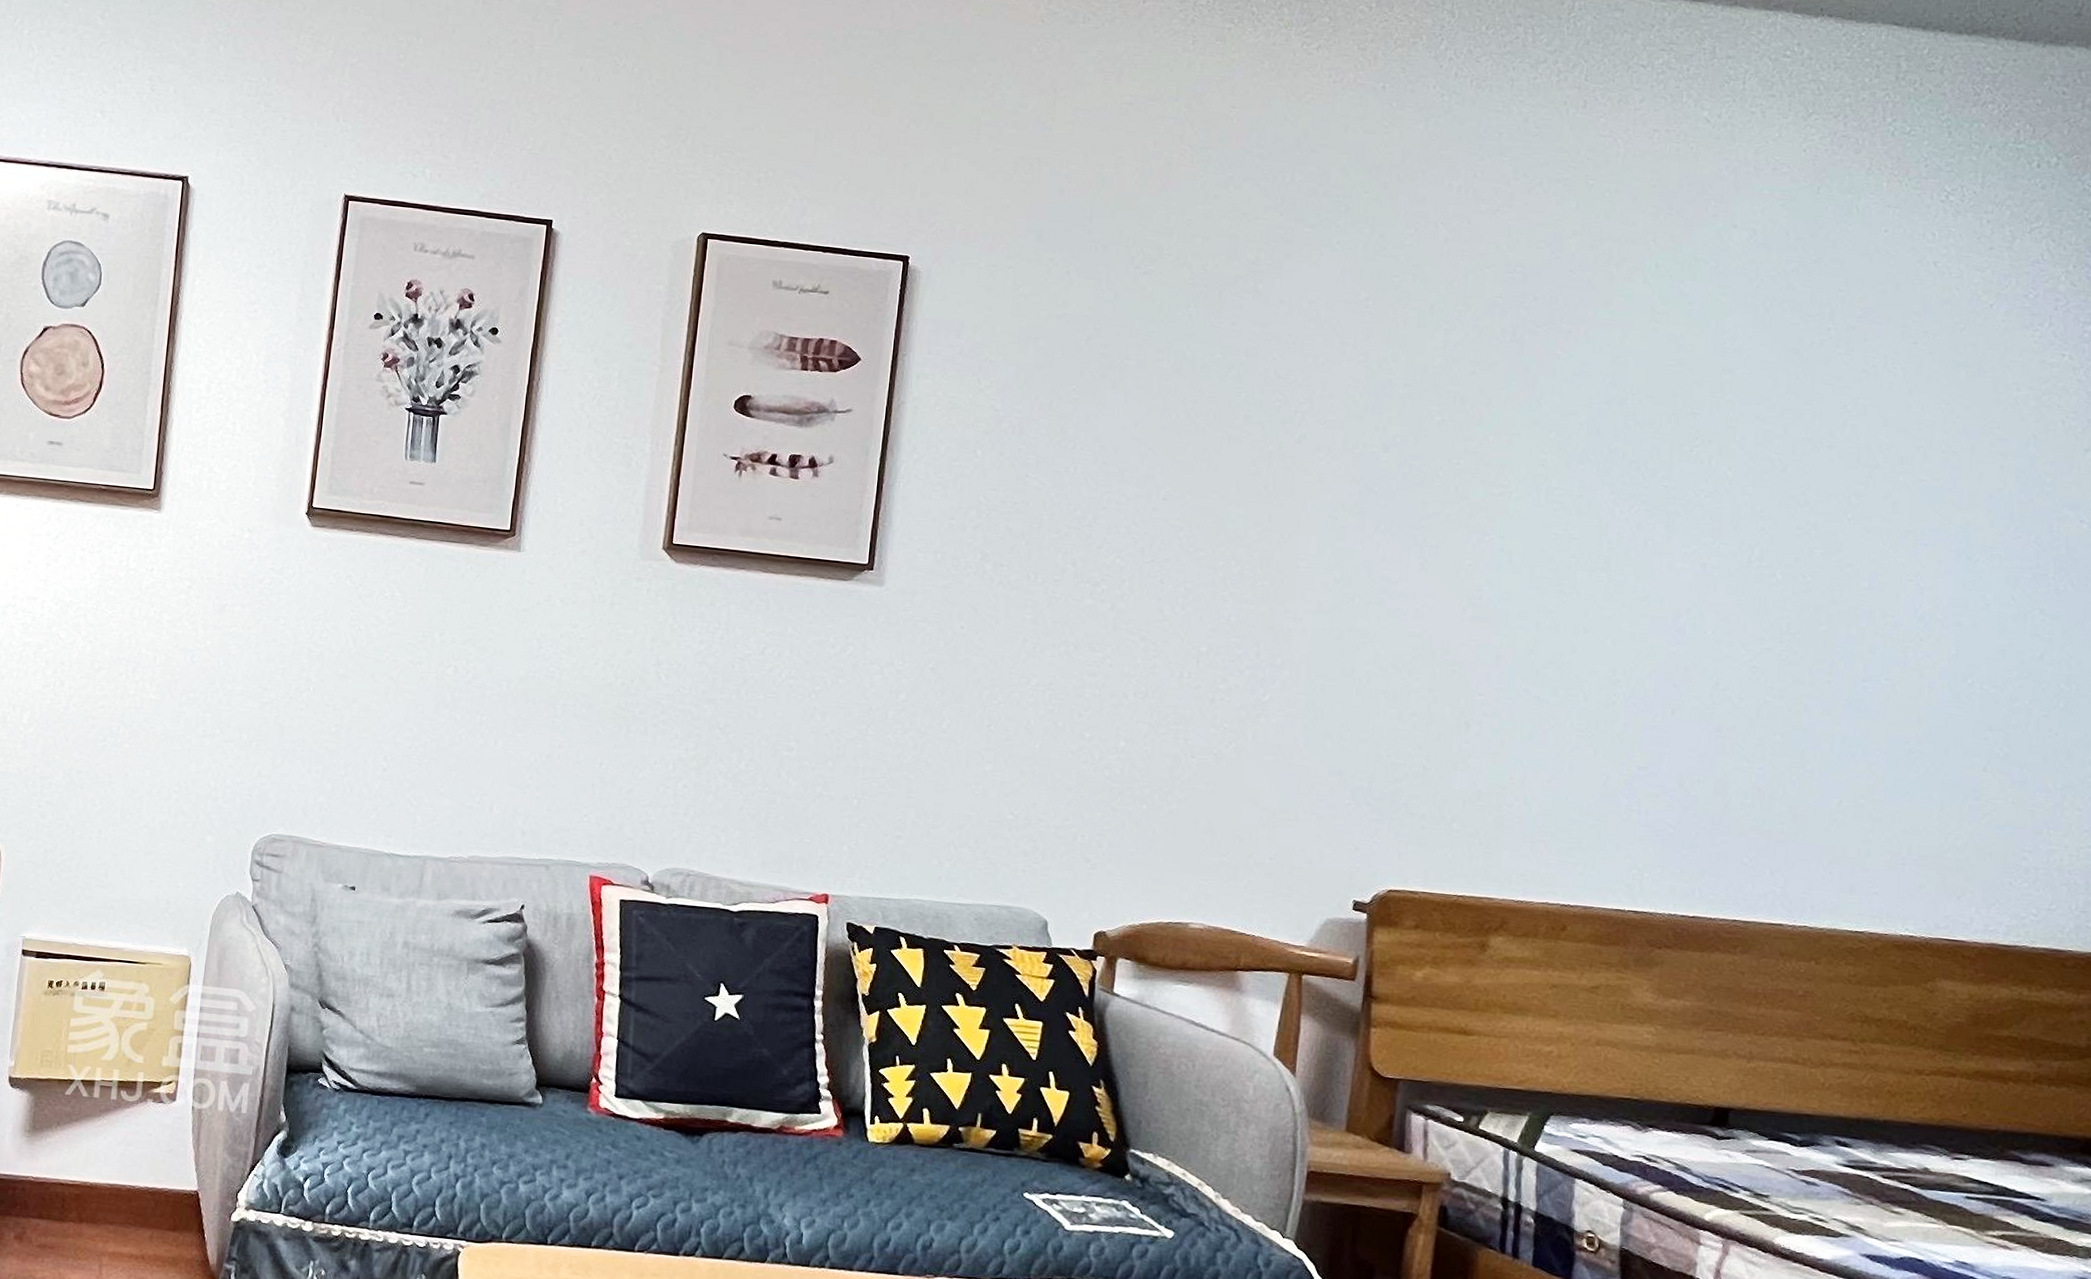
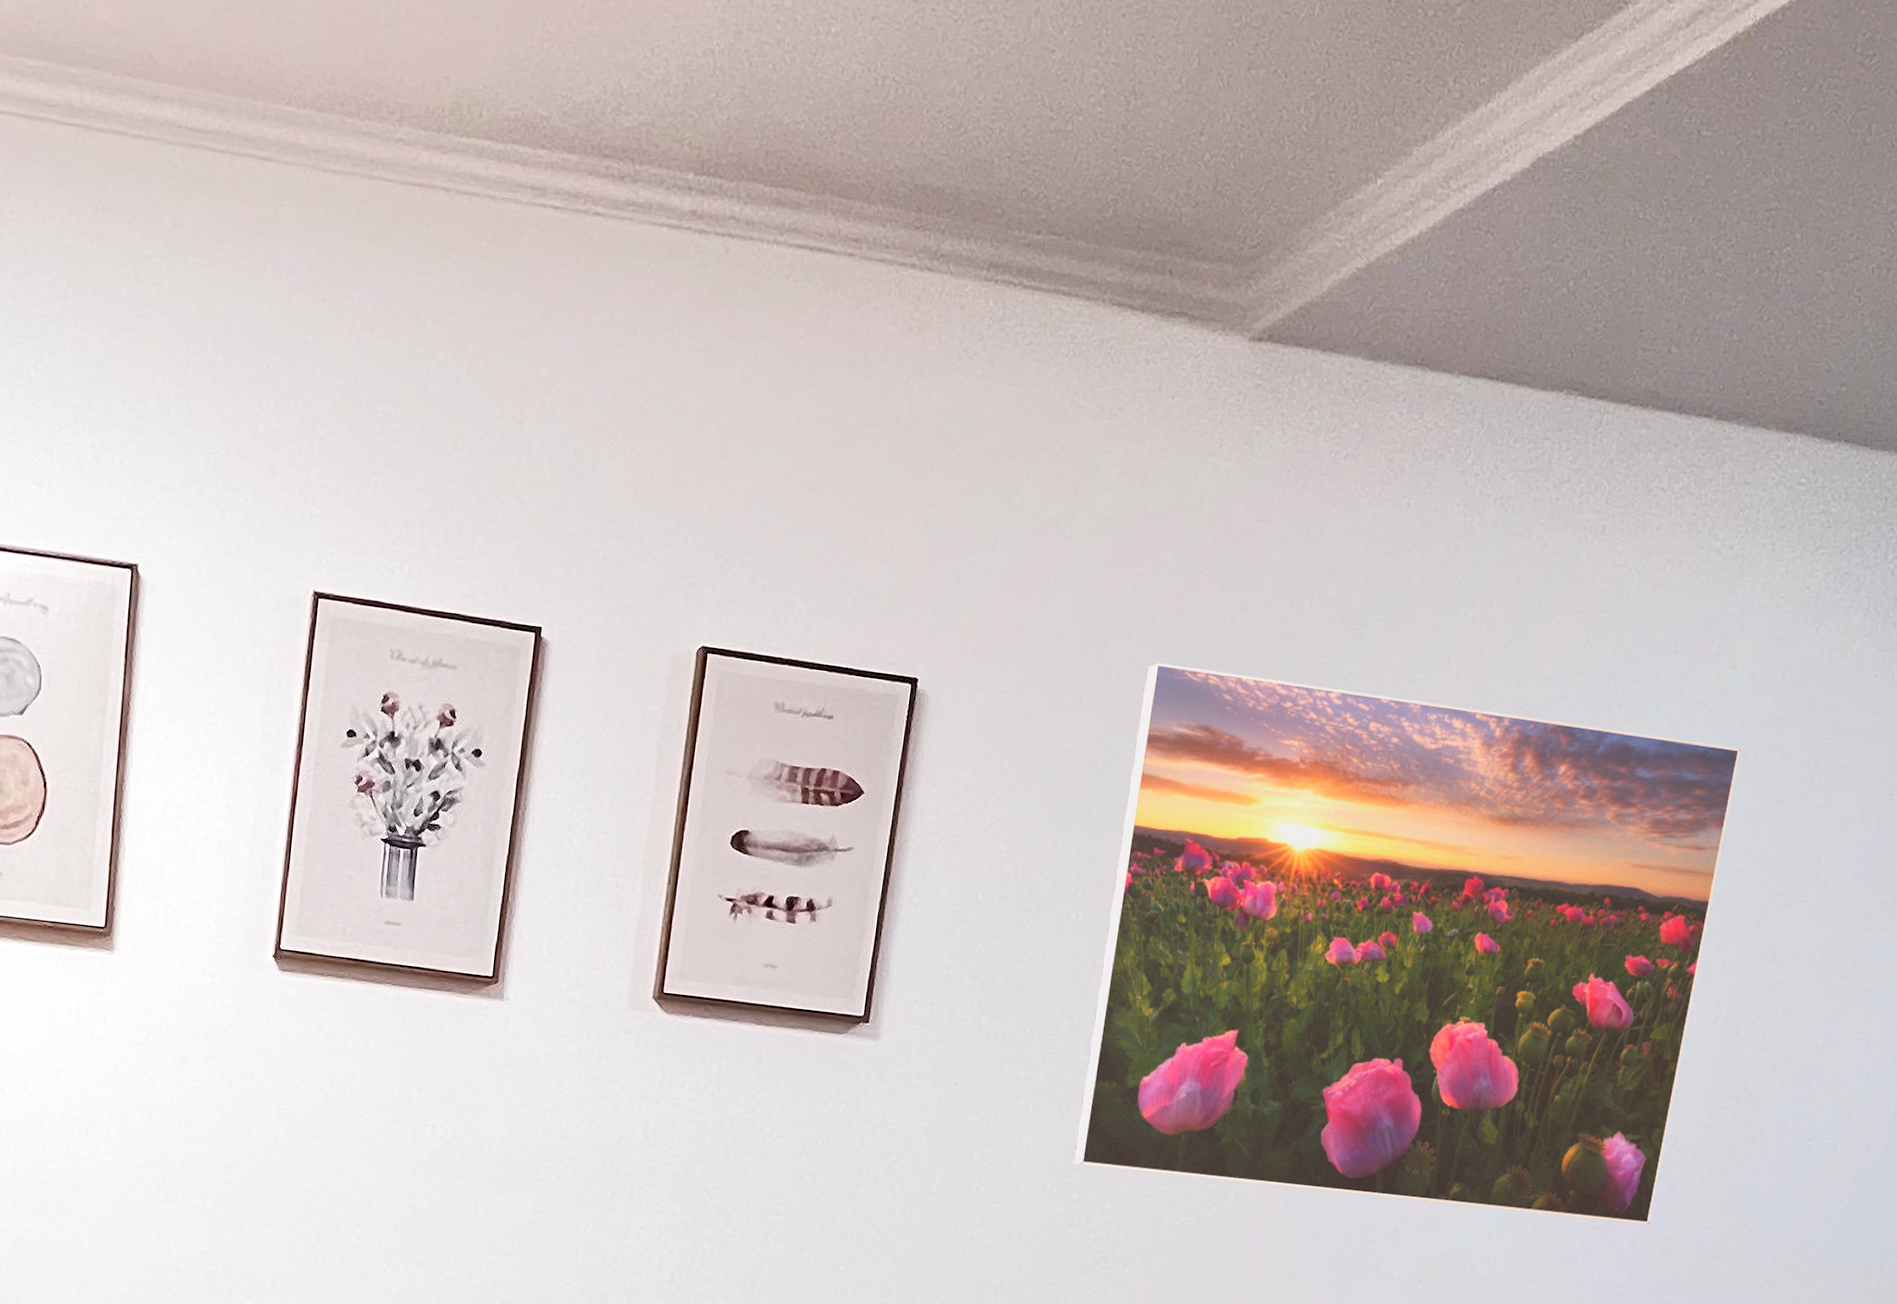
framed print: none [1083,237,1749,765] -> present [1072,663,1741,1225]

